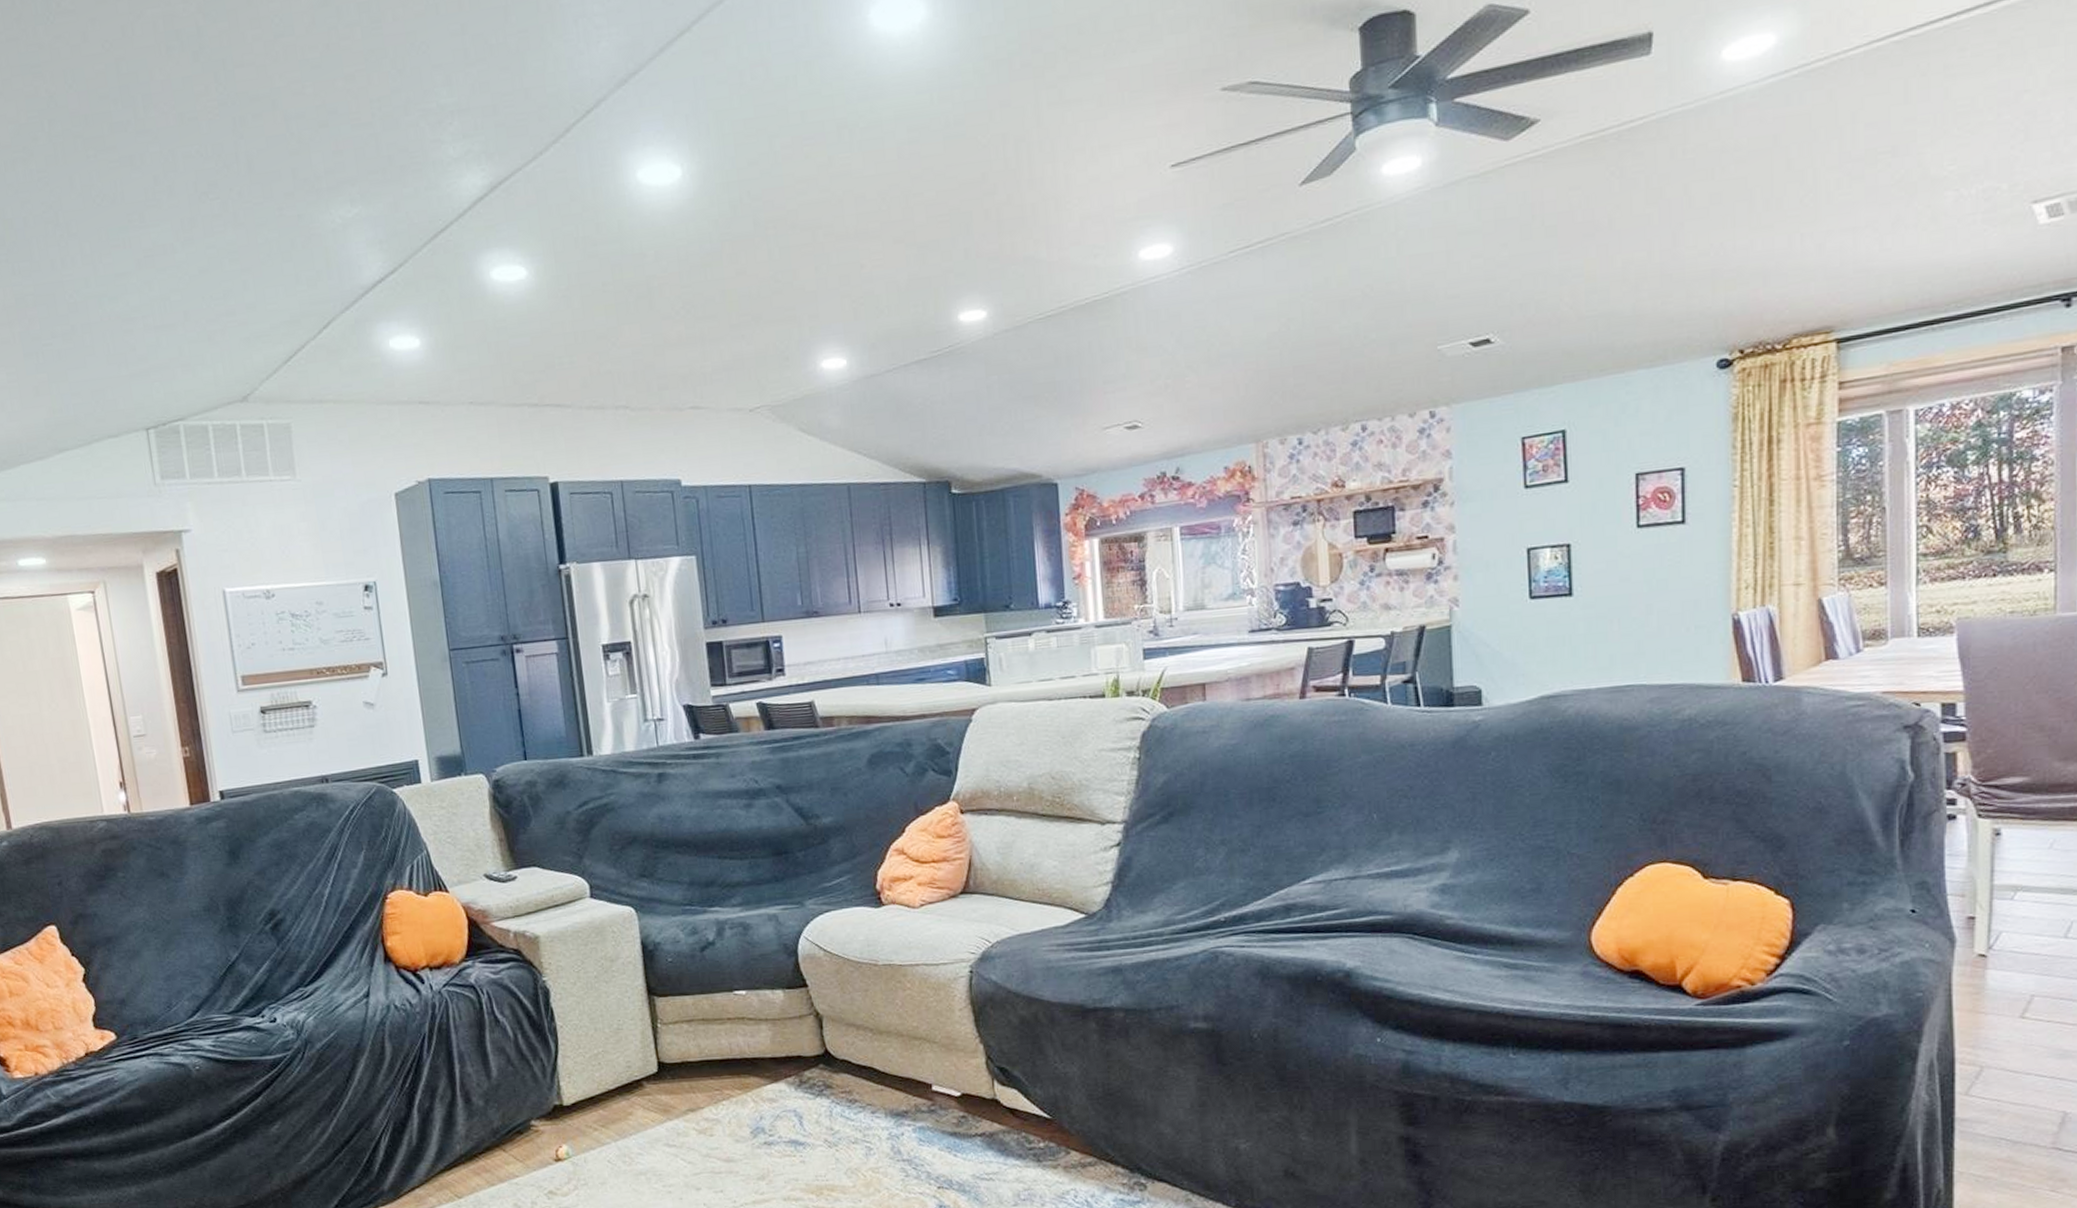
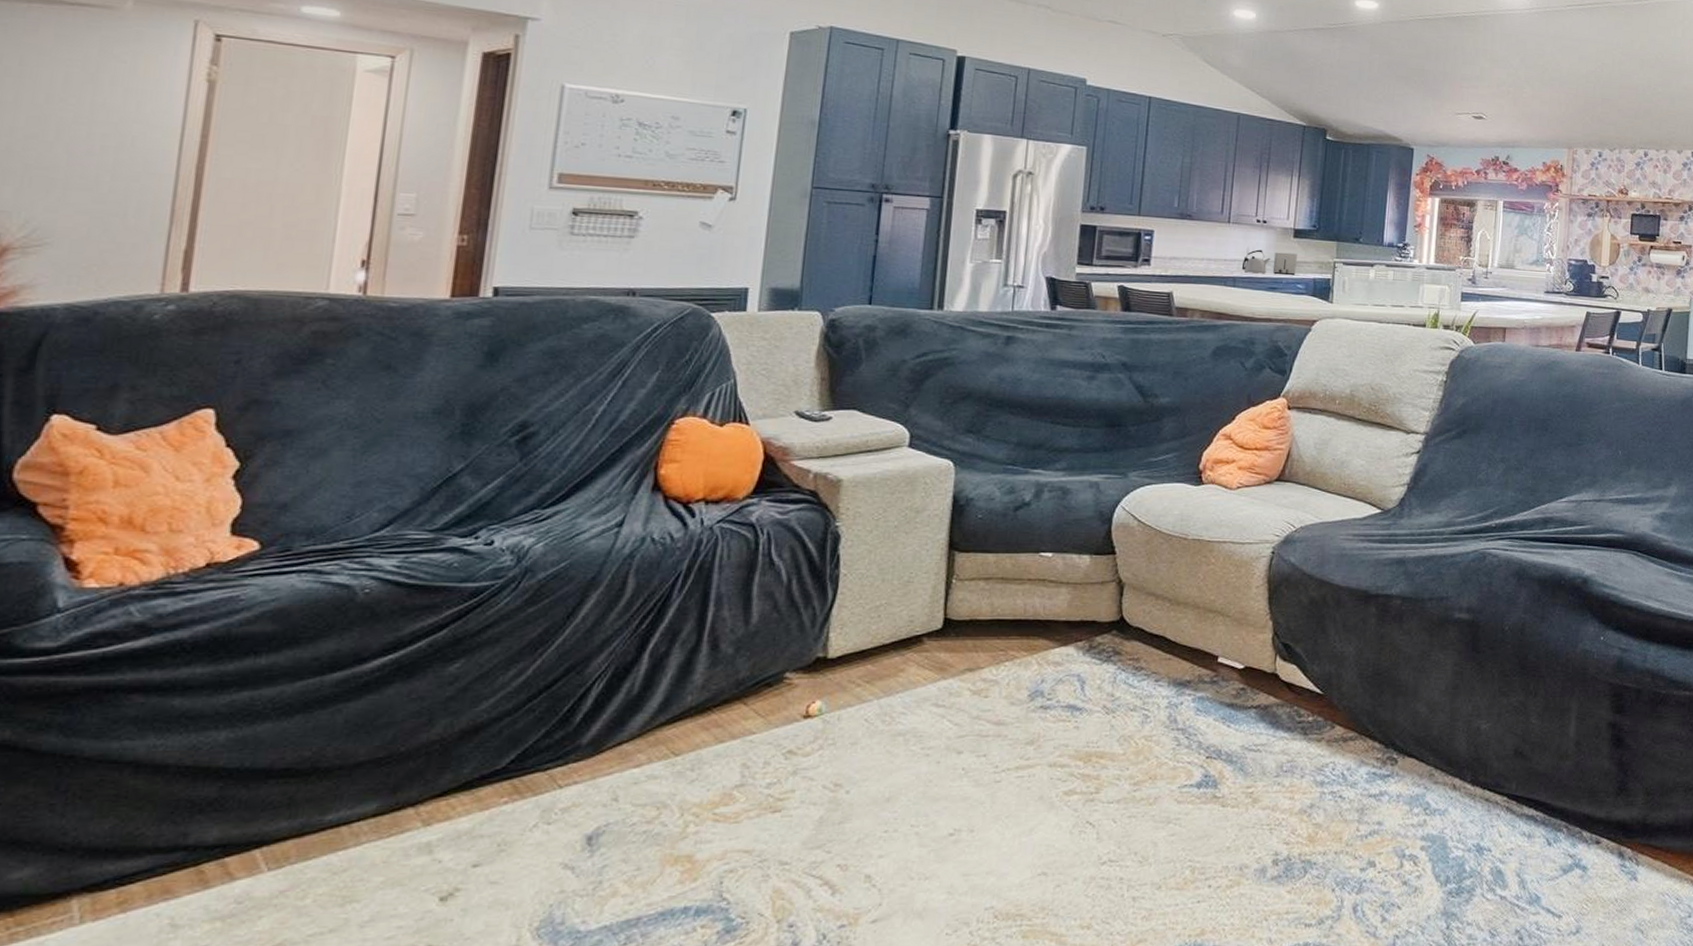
kettle: none [882,637,913,668] -> present [1241,249,1271,275]
toaster: none [915,635,944,664] -> present [1272,252,1297,276]

